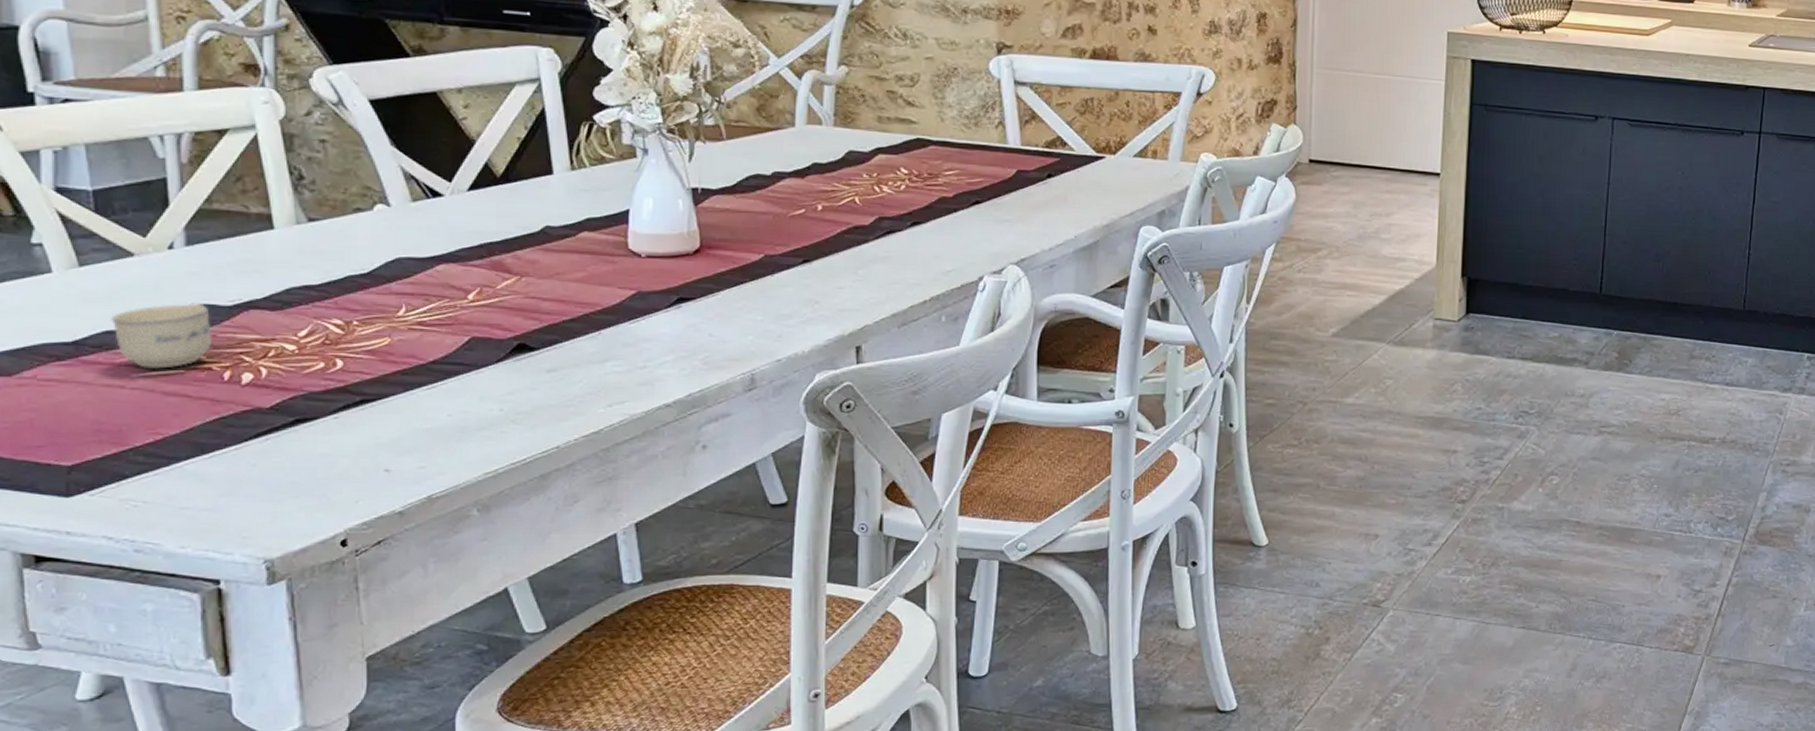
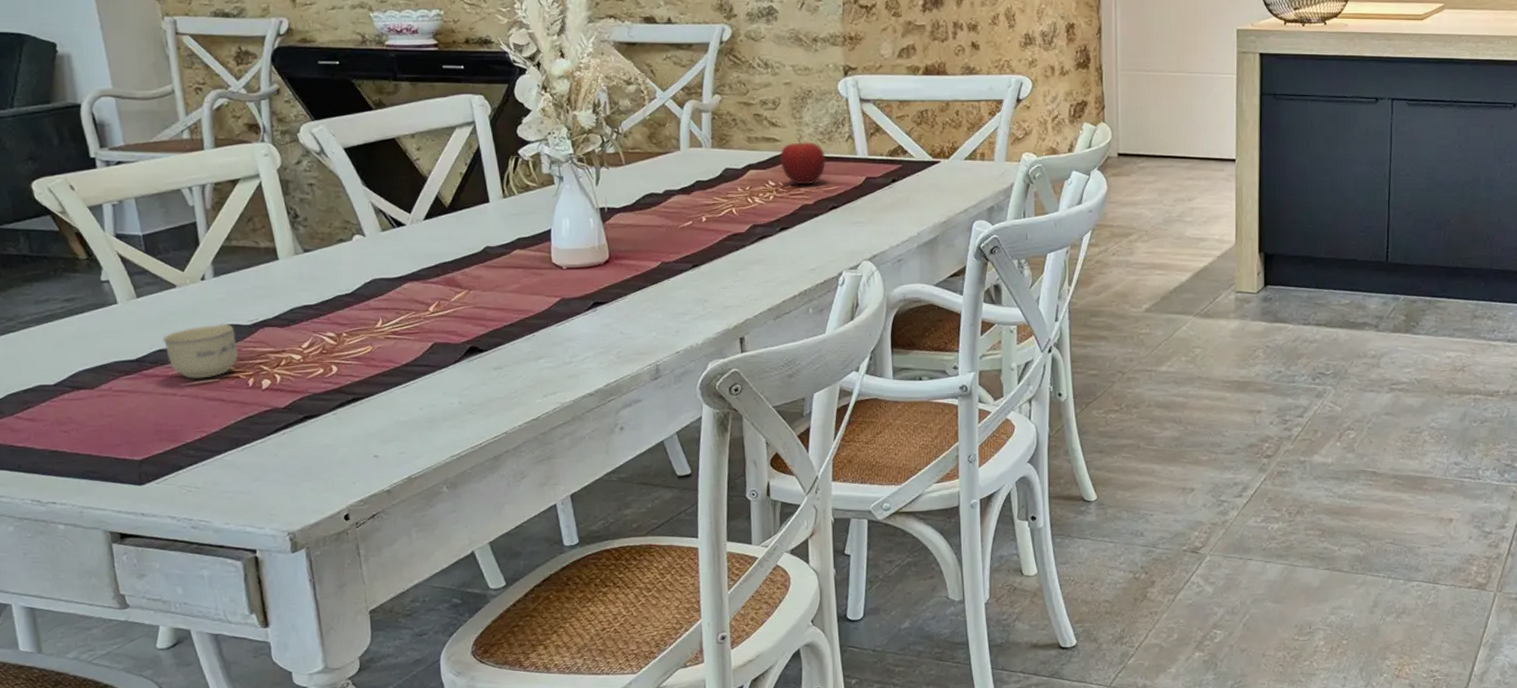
fruit: none [916,120,971,175] -> present [780,137,827,185]

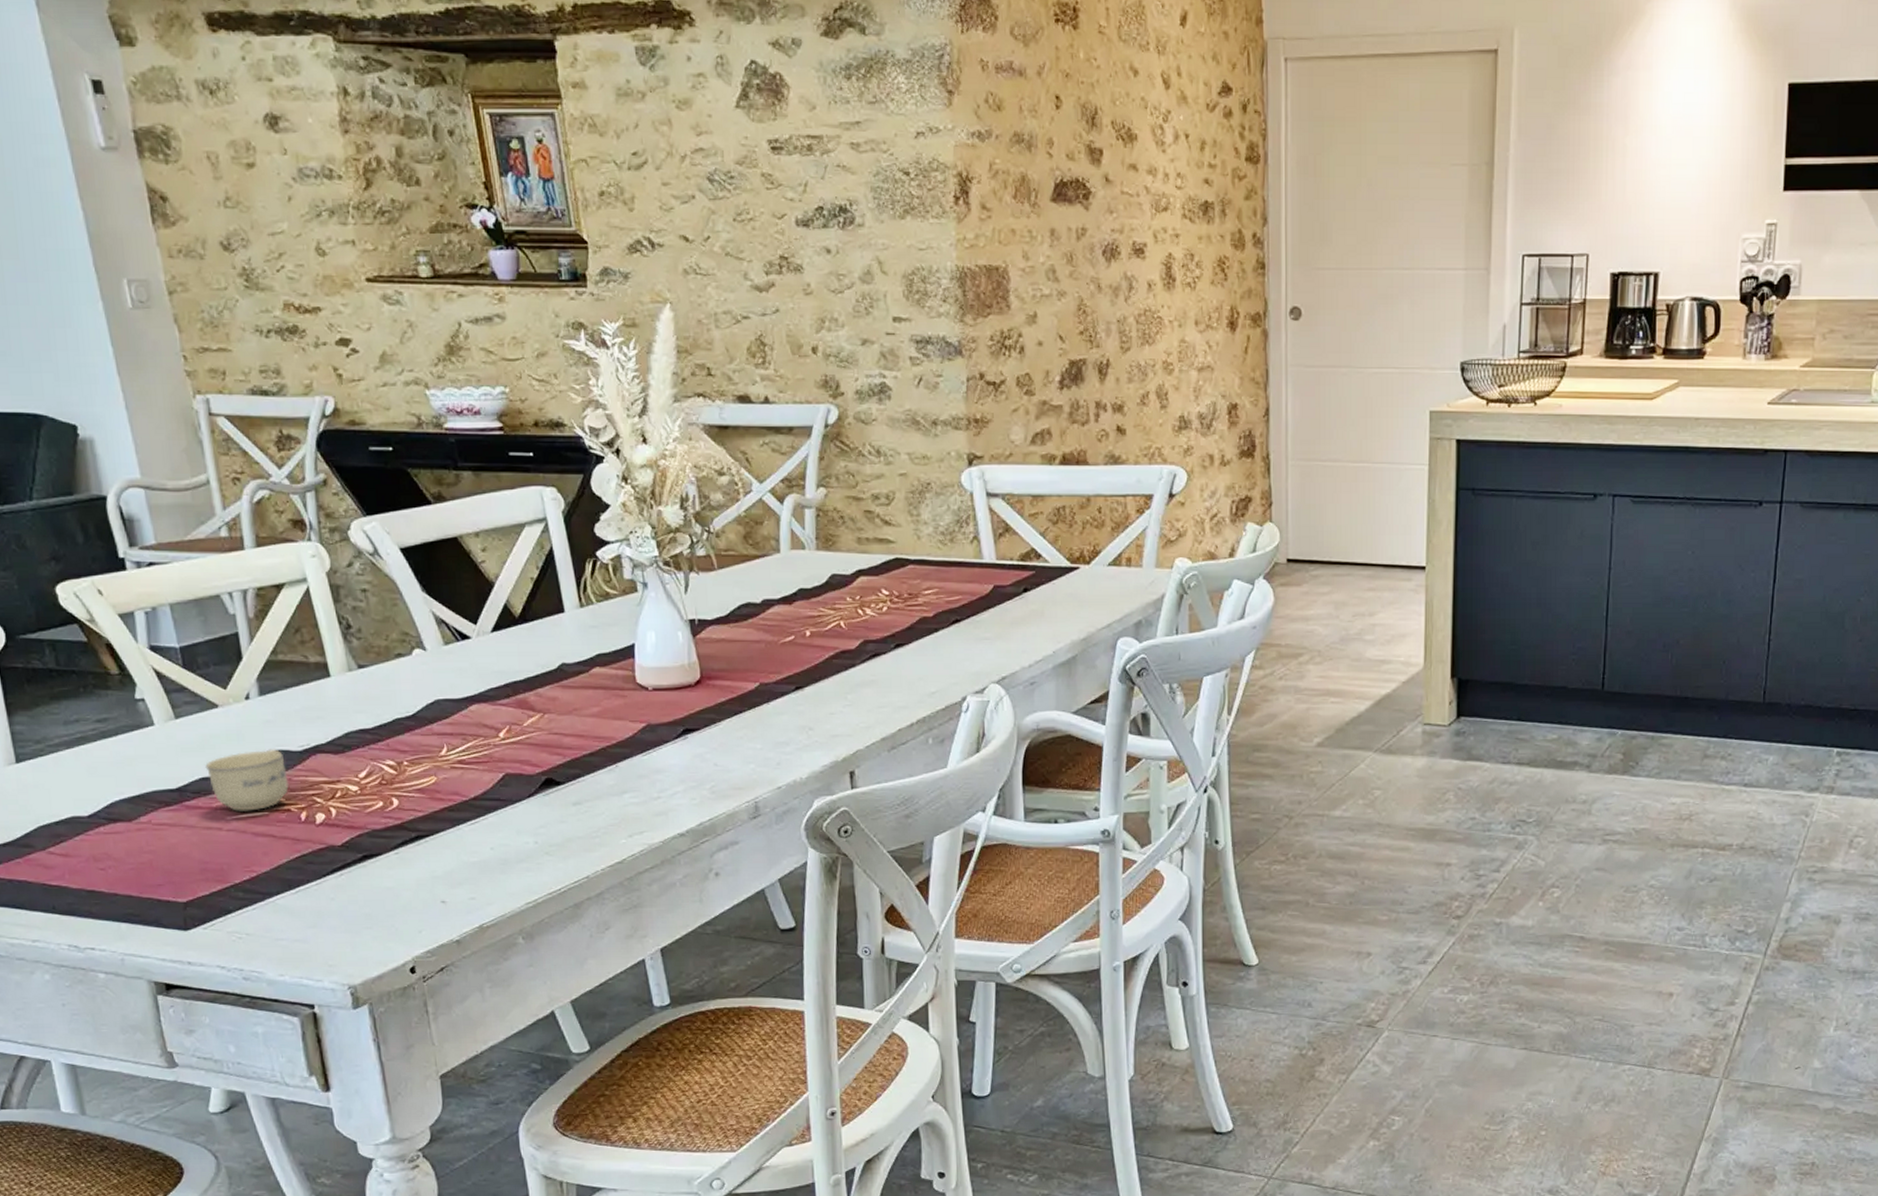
fruit: present [780,137,827,185] -> none [895,538,948,594]

